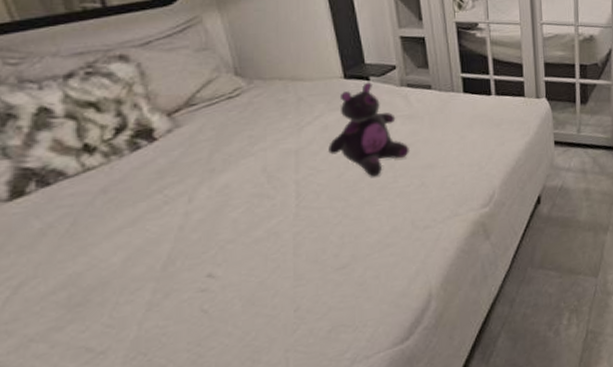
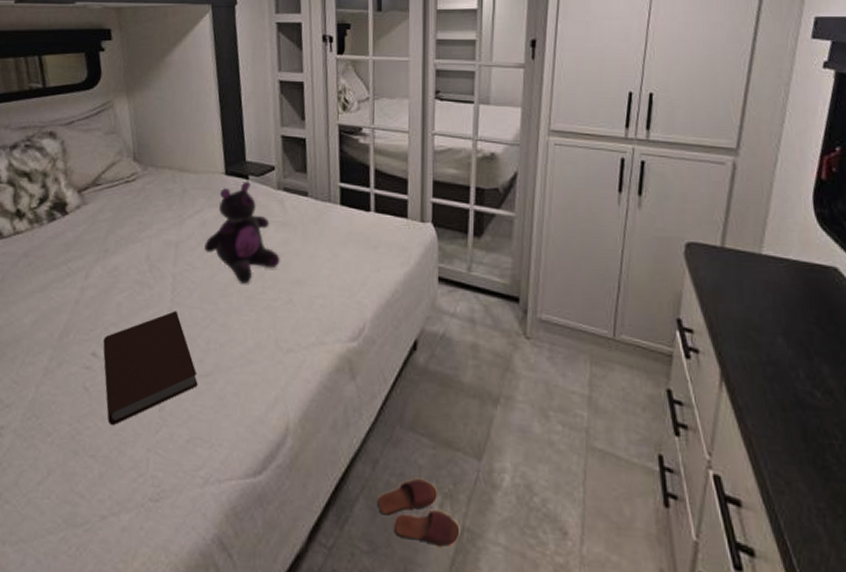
book: none [220,215,335,339] -> present [103,311,198,425]
slippers: none [516,303,584,354] -> present [377,479,459,546]

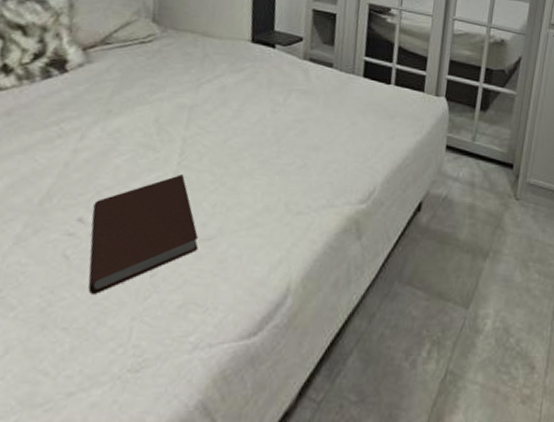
stuffed animal: present [204,181,280,284] -> none [220,49,299,148]
slippers: present [377,479,459,546] -> none [370,329,443,390]

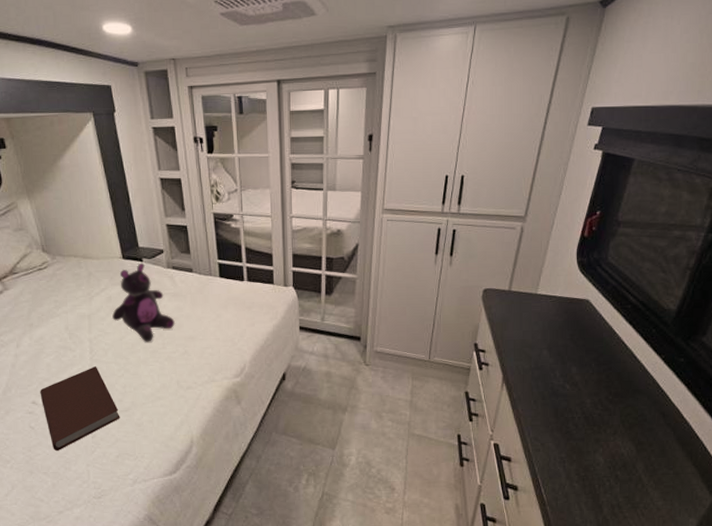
stuffed animal: none [220,49,299,148] -> present [112,263,175,342]

